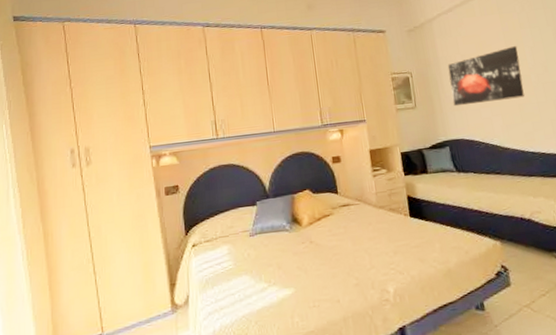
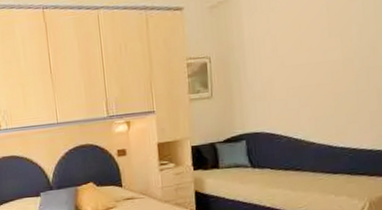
wall art: present [447,46,525,107] -> none [253,23,343,96]

